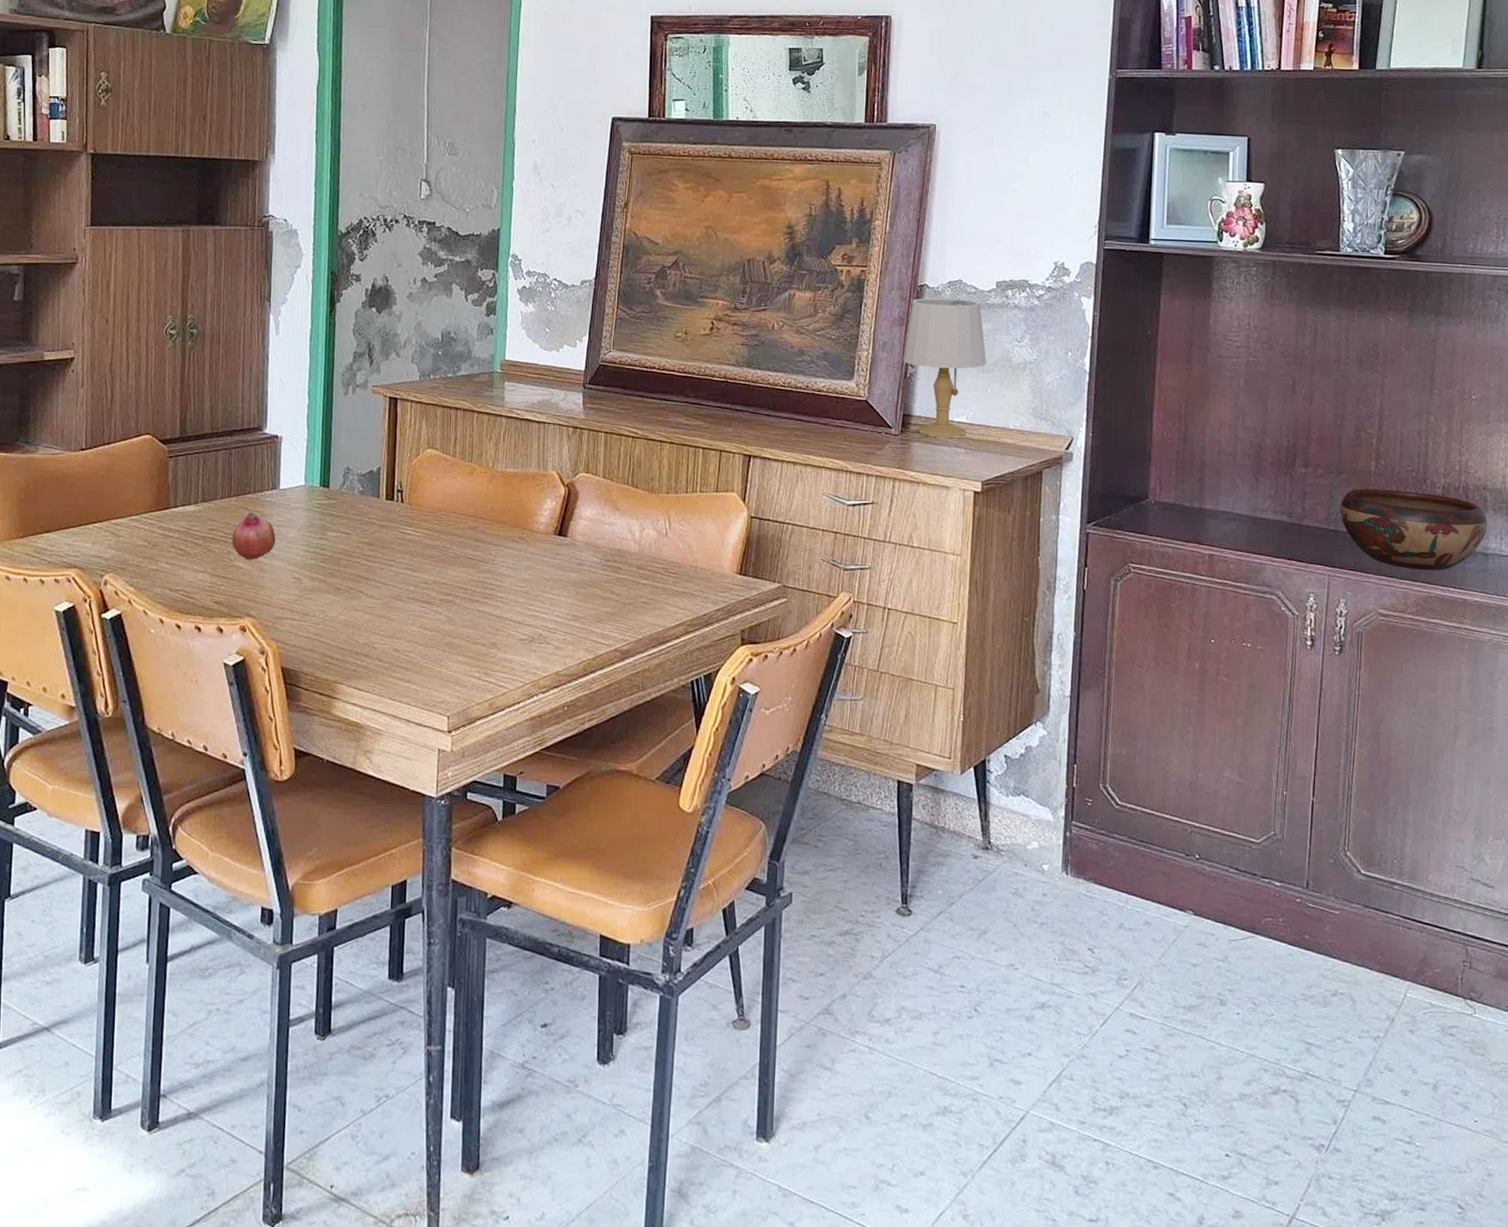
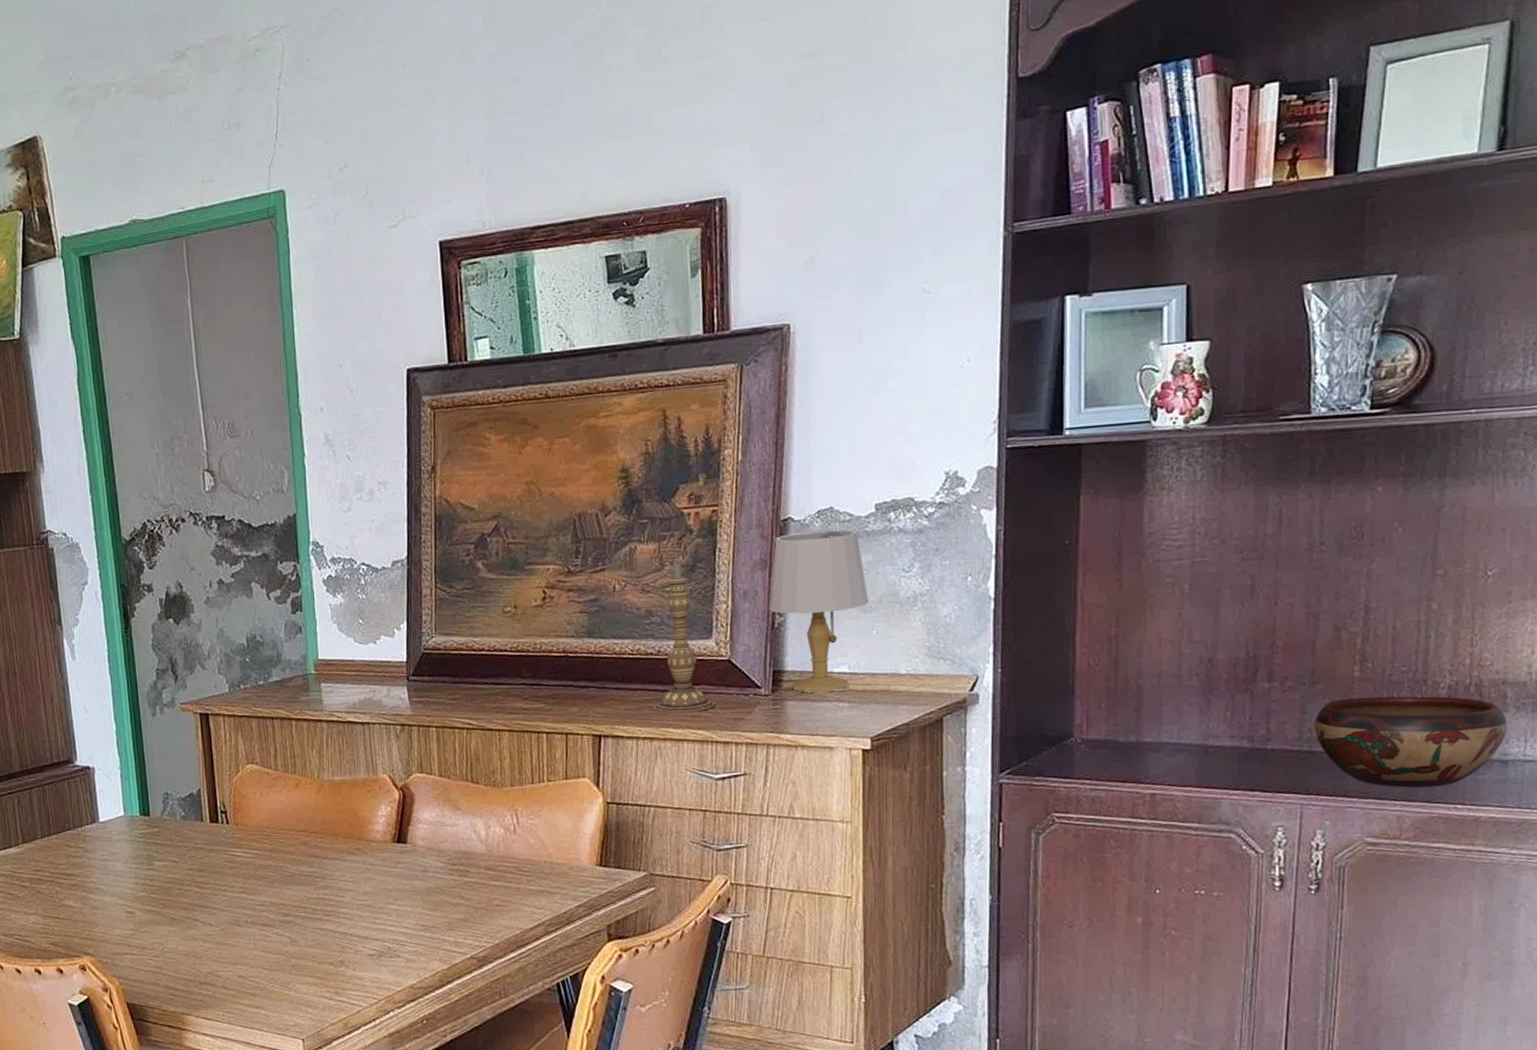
fruit: present [231,513,276,559] -> none [58,849,103,897]
candlestick: none [798,309,853,444] -> present [652,560,717,714]

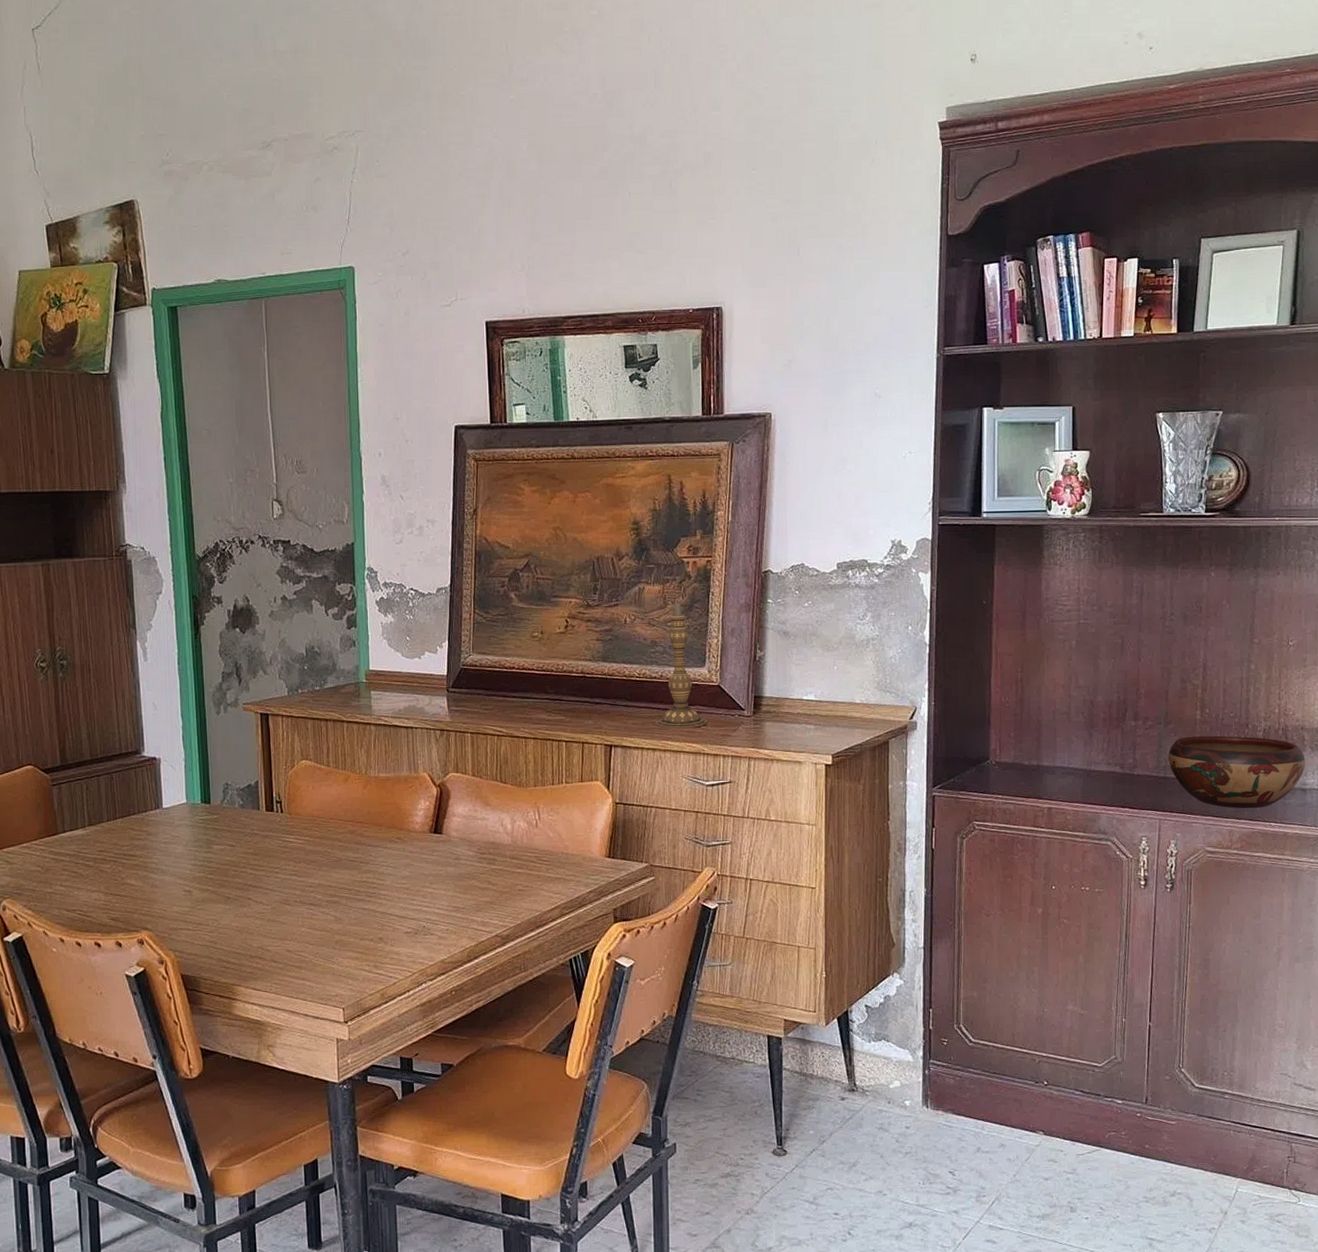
table lamp: present [768,529,868,693] -> none [751,582,831,716]

